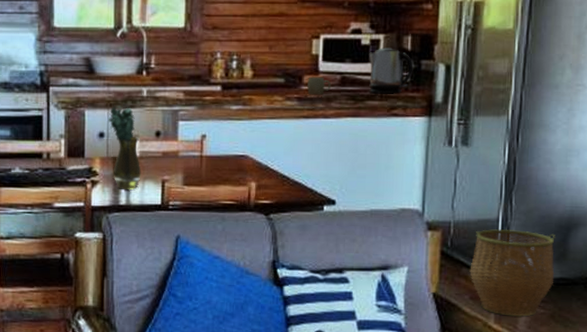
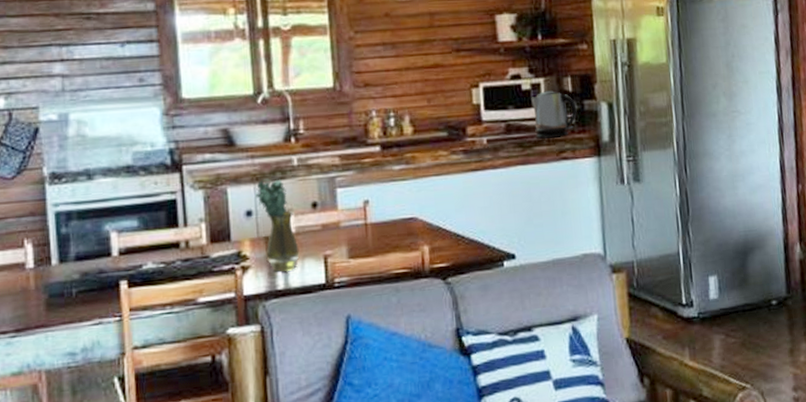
mug: present [307,77,331,96] -> none [471,126,496,148]
basket: present [470,228,555,317] -> none [658,261,740,351]

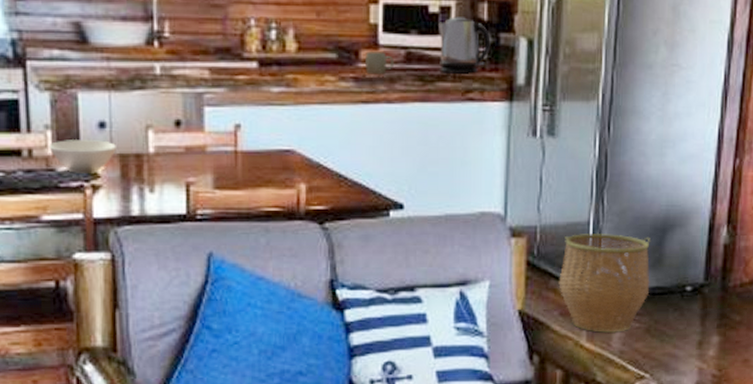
bowl: none [203,227,262,258] -> present [49,140,116,173]
vase: present [255,177,300,272] -> none [110,83,158,196]
mug: none [471,126,496,148] -> present [365,51,394,76]
basket: none [658,261,740,351] -> present [559,232,650,333]

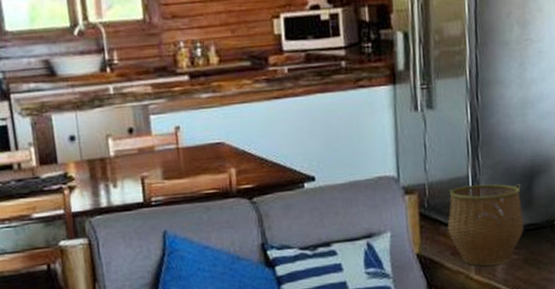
bowl: present [49,140,116,173] -> none [33,150,85,179]
mug: present [365,51,394,76] -> none [273,56,297,76]
kettle: present [438,16,491,75] -> none [329,20,374,68]

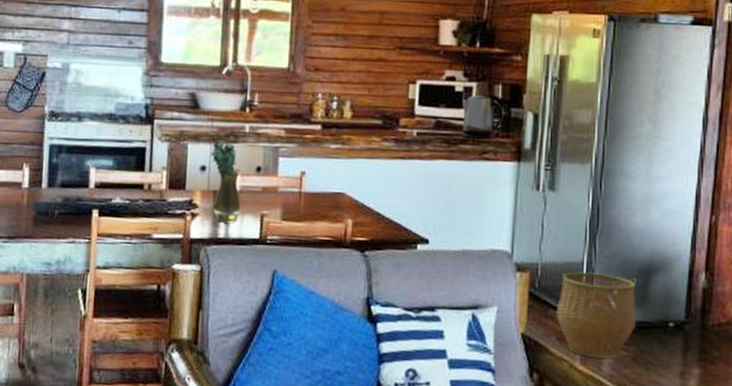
vase: none [77,104,119,191] -> present [210,138,241,223]
kettle: none [329,20,374,68] -> present [462,95,504,140]

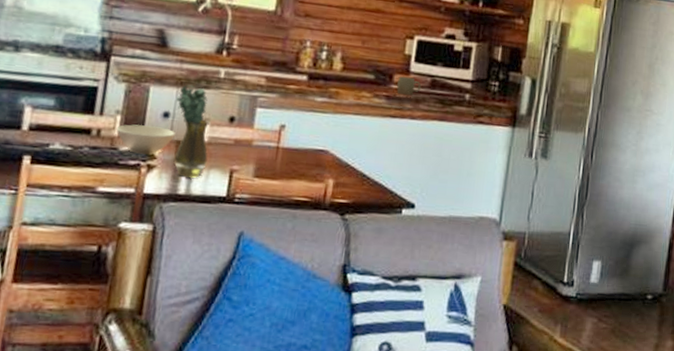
bowl: none [163,178,212,204] -> present [116,124,175,155]
mug: none [403,120,426,139] -> present [396,76,421,97]
kettle: present [462,95,504,140] -> none [457,55,502,103]
basket: present [556,271,637,359] -> none [540,242,620,331]

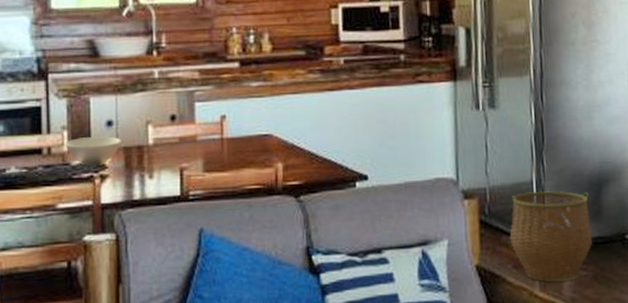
vase: present [173,82,209,178] -> none [117,88,157,182]
mug: present [396,76,421,97] -> none [329,47,353,68]
basket: none [540,242,620,331] -> present [510,190,593,282]

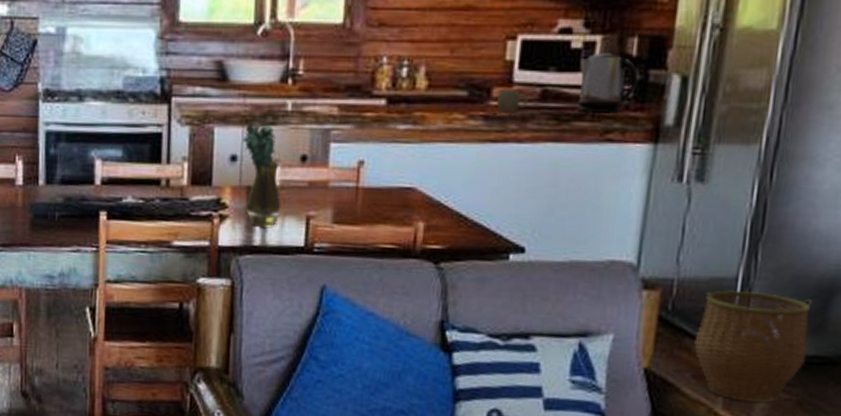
bowl: present [65,136,121,166] -> none [184,171,245,204]
vase: none [117,88,157,182] -> present [243,119,281,227]
mug: none [329,47,353,68] -> present [496,89,528,115]
kettle: none [389,13,435,62] -> present [577,52,639,115]

